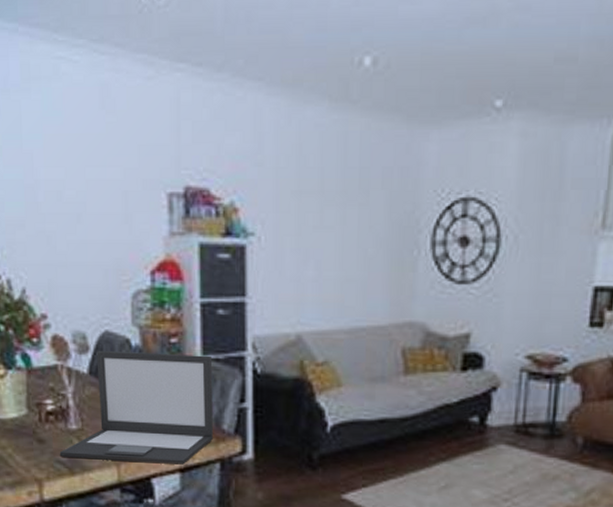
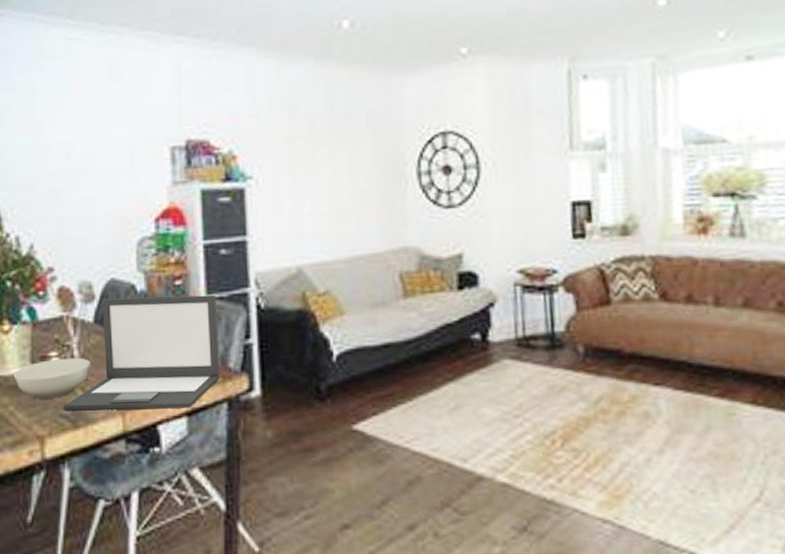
bowl: none [10,406,85,445] -> present [13,357,90,399]

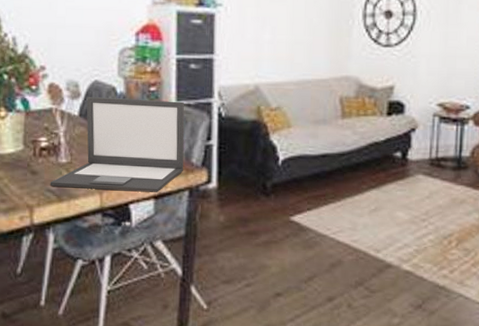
bowl: present [13,357,90,399] -> none [8,143,74,176]

